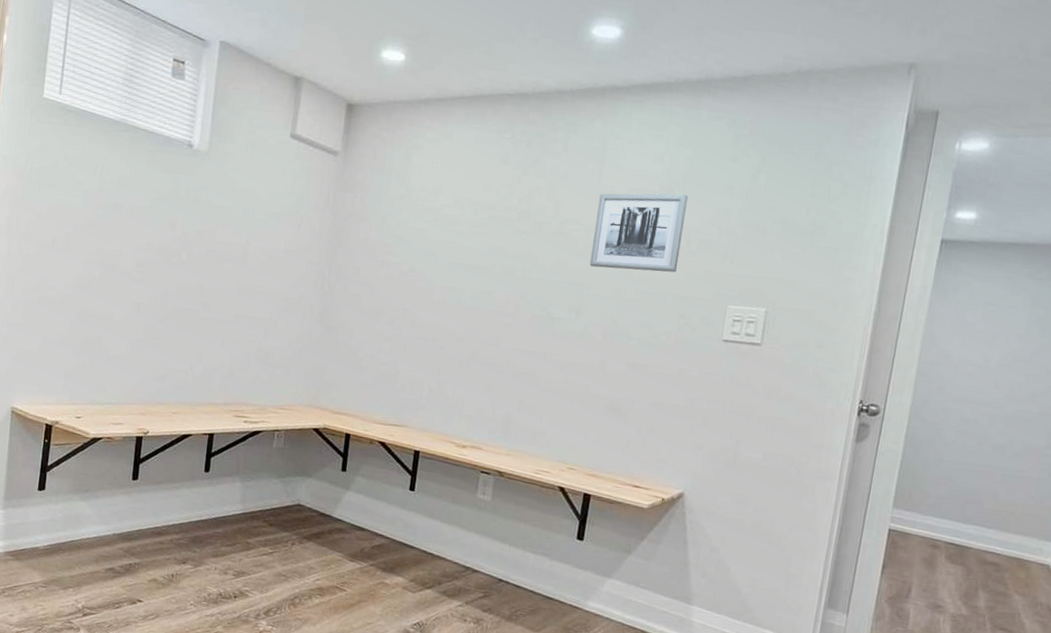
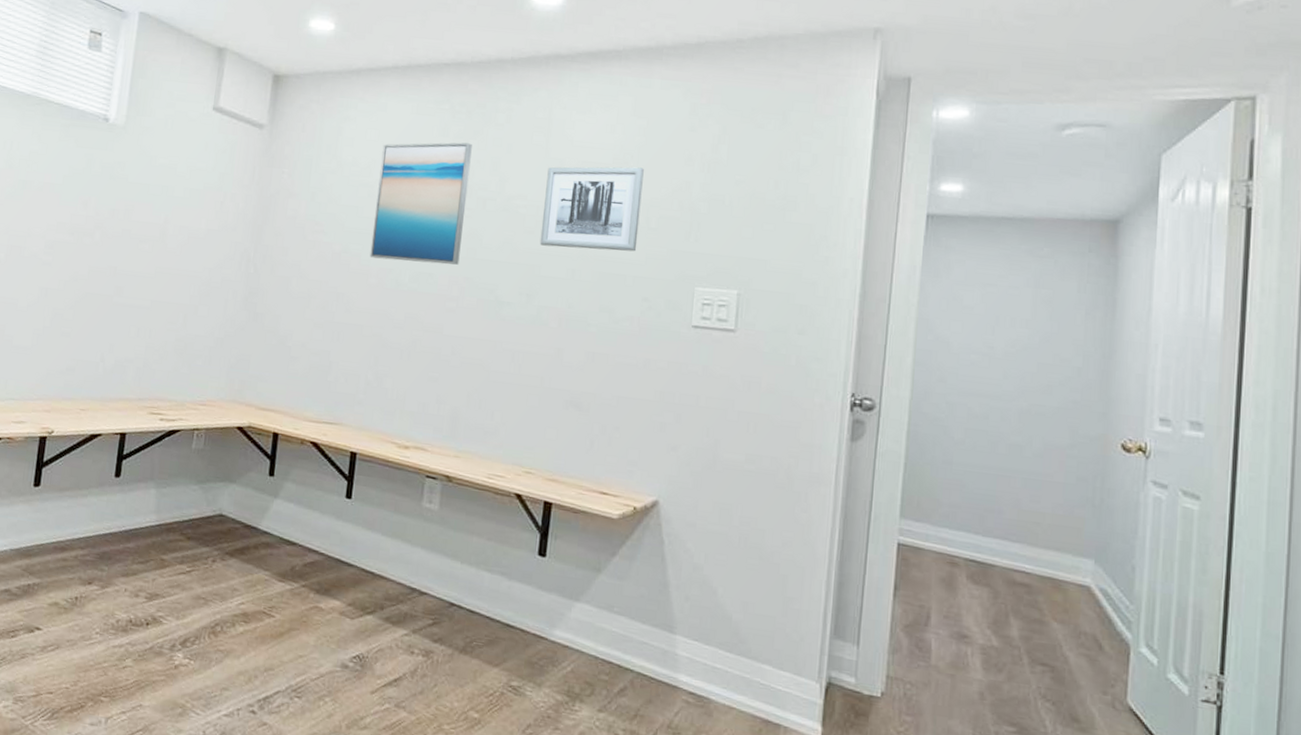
wall art: none [434,170,531,284] -> present [369,142,472,265]

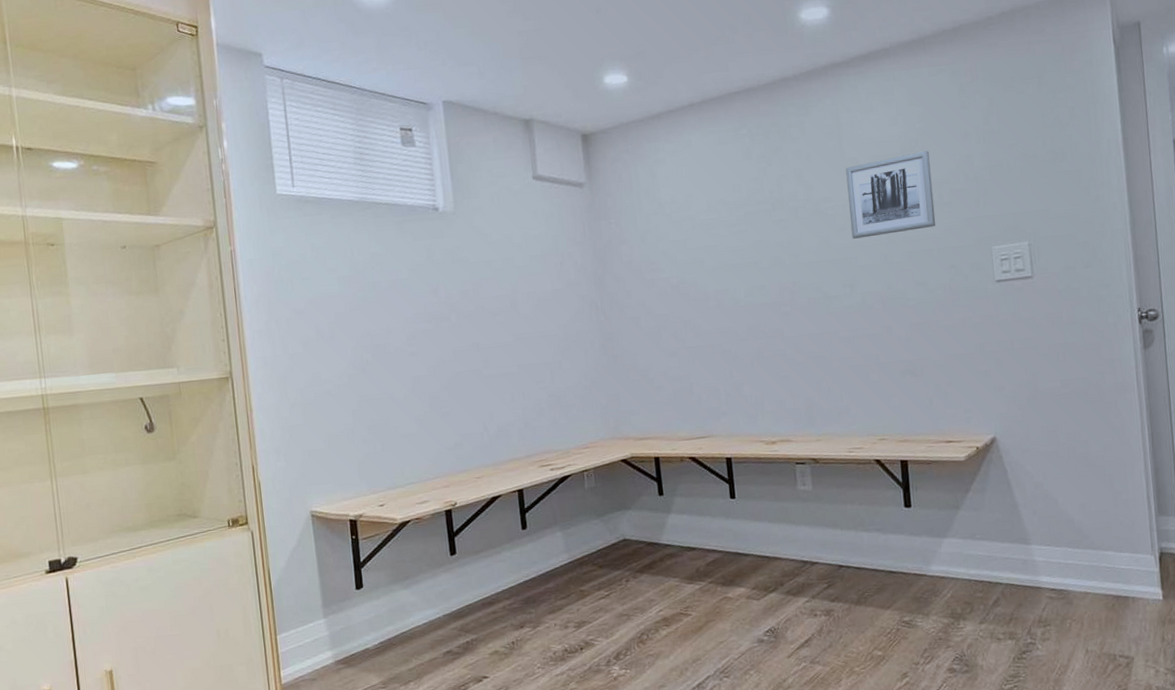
wall art: present [369,142,472,265] -> none [695,161,785,283]

